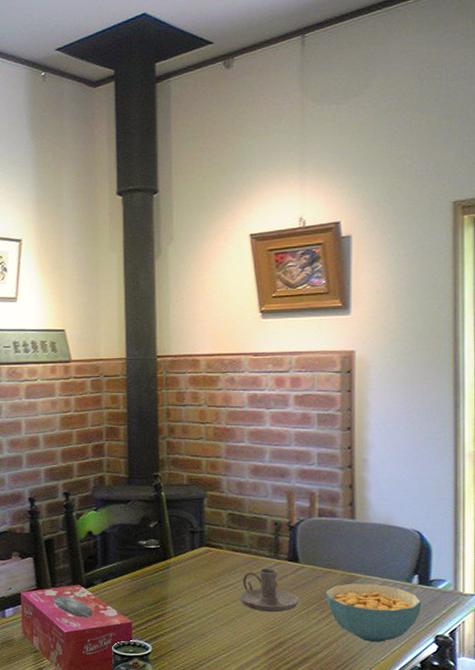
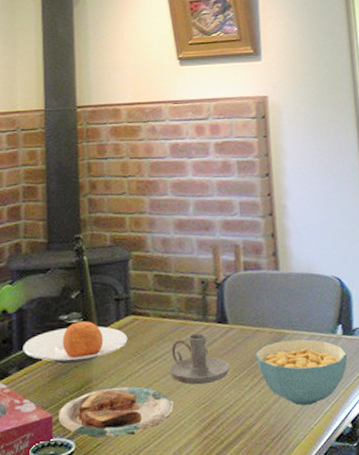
plate: none [106,548,201,582] -> present [23,321,128,364]
plate: none [137,605,244,647] -> present [58,386,175,438]

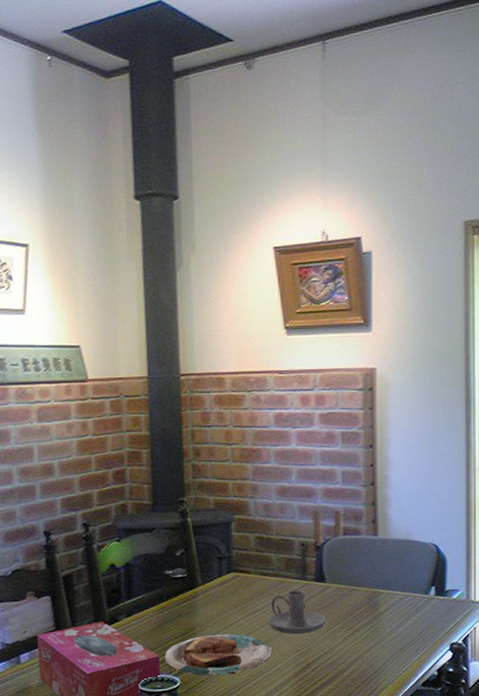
plate: present [23,321,128,364] -> none [130,576,230,613]
cereal bowl: present [256,339,348,406] -> none [351,598,439,655]

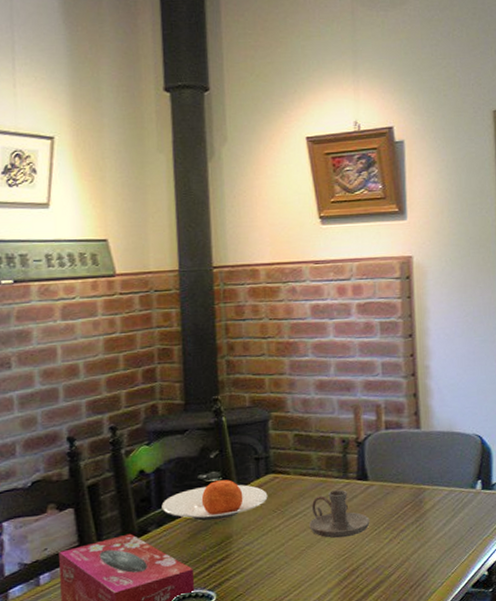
plate: none [130,576,230,613] -> present [161,480,268,521]
plate: present [164,634,273,676] -> none [198,541,315,589]

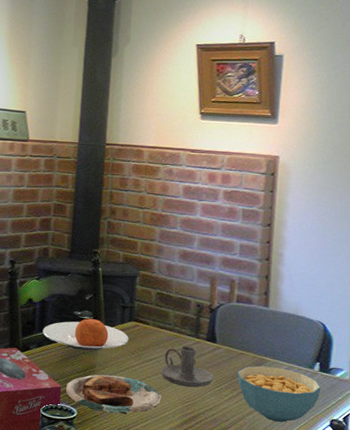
plate: none [198,541,315,589] -> present [65,374,162,415]
cereal bowl: none [395,494,486,556] -> present [237,366,321,423]

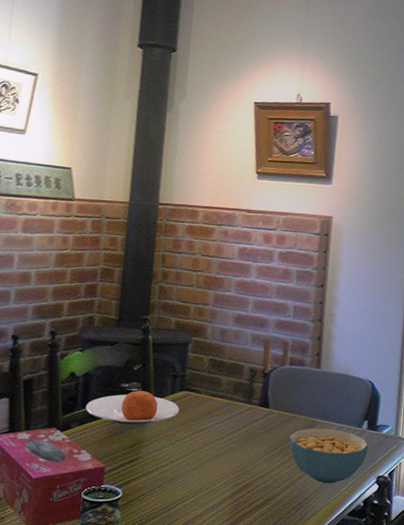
plate: present [65,374,162,415] -> none [110,449,213,491]
candle holder: present [161,345,214,388] -> none [212,413,266,456]

